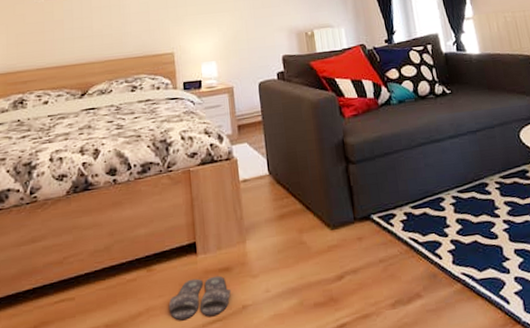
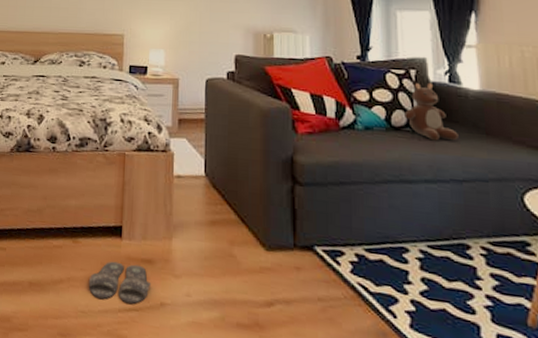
teddy bear: none [427,53,469,102] -> present [404,82,459,141]

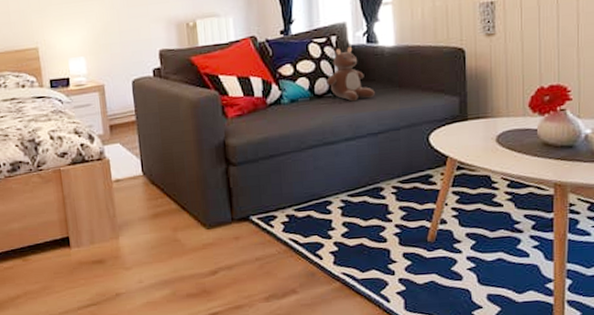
slippers: present [88,261,152,305] -> none [45,267,105,304]

